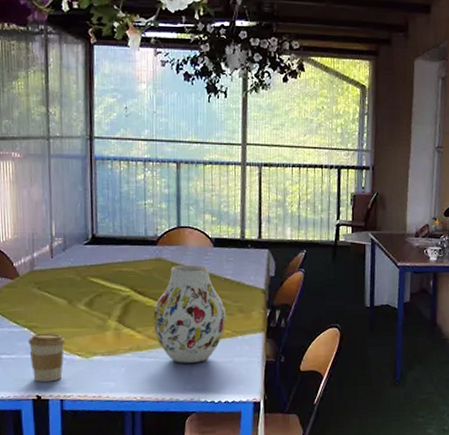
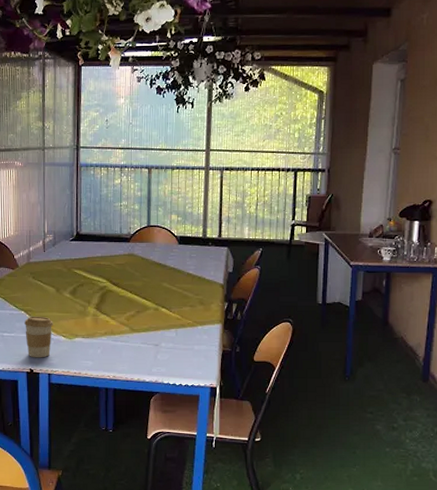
vase: present [153,264,227,363] -> none [125,260,189,348]

